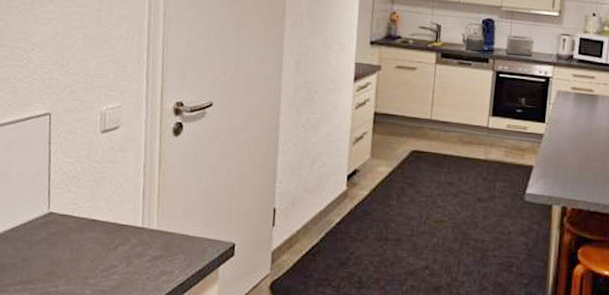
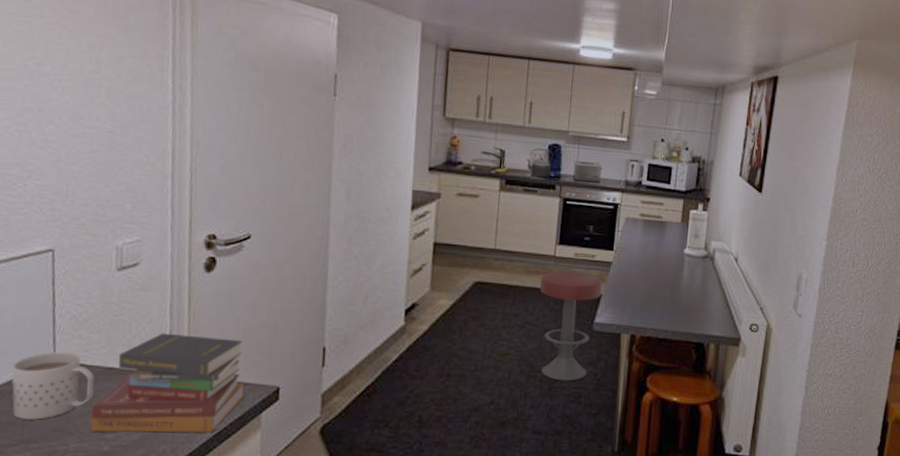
mug: none [14,203,81,264] -> present [11,351,95,420]
books: none [76,190,206,283] -> present [90,332,245,433]
bar stool: none [473,141,534,251] -> present [540,271,602,382]

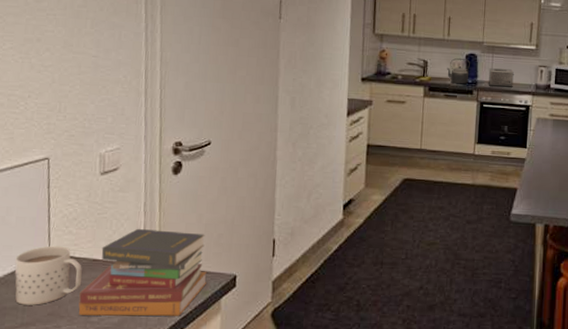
bar stool: present [540,271,602,382] -> none [461,167,517,268]

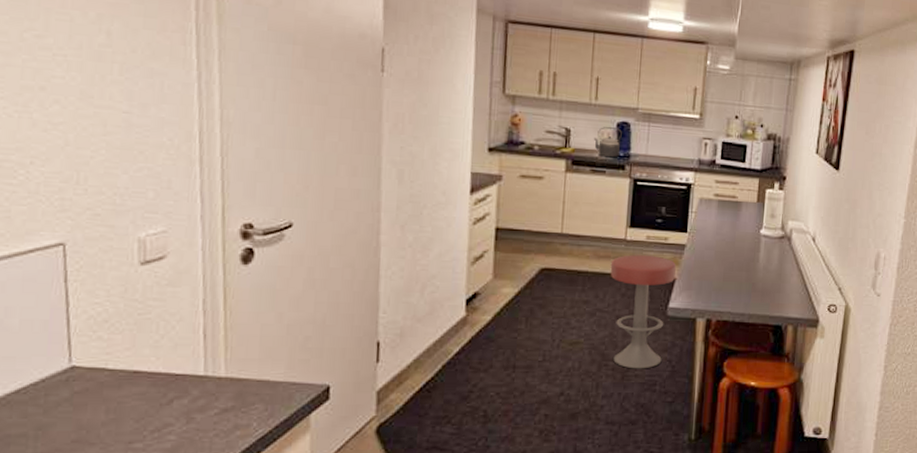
mug: present [15,246,82,305] -> none [20,355,119,431]
books: present [78,228,207,316] -> none [115,331,291,441]
bar stool: none [461,167,517,268] -> present [610,255,676,369]
toaster: present [488,68,515,88] -> none [643,139,675,164]

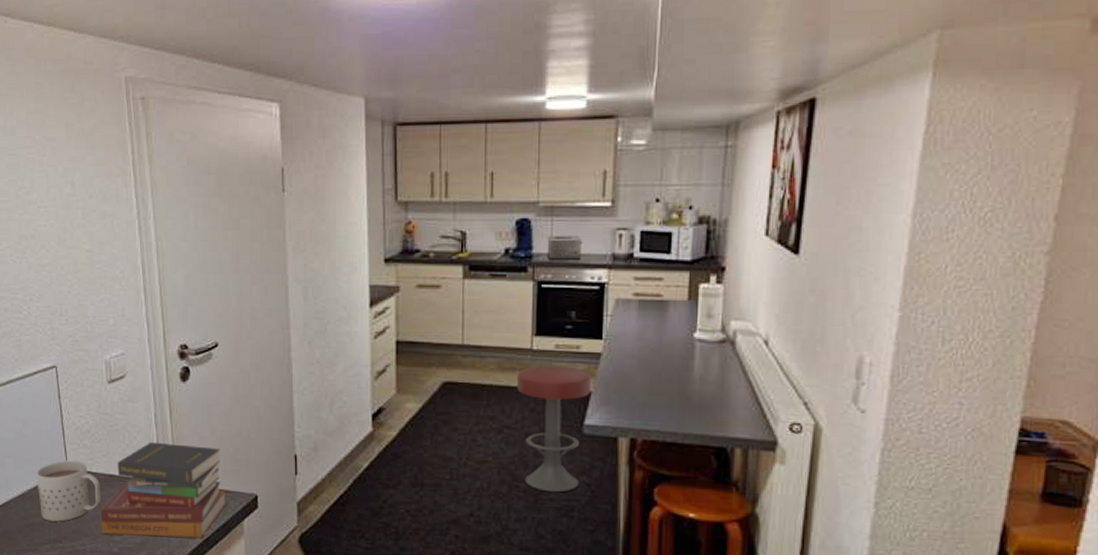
mug: none [20,355,119,431] -> present [36,460,102,522]
books: none [115,331,291,441] -> present [100,441,226,538]
kettle: present [593,127,622,158] -> none [491,226,522,260]
toaster: none [643,139,675,164] -> present [547,236,583,261]

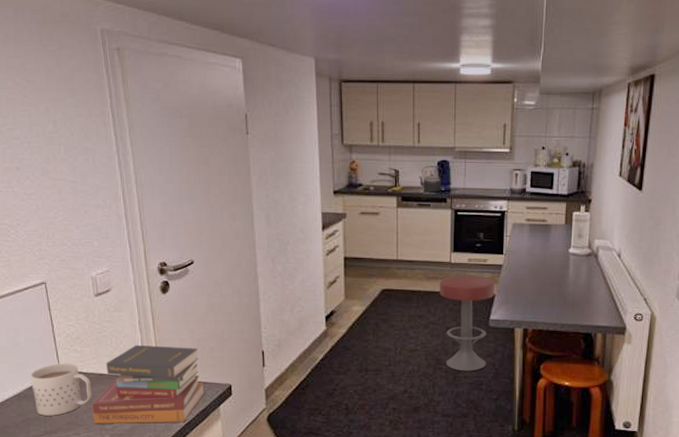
kettle: none [491,226,522,260] -> present [418,166,442,193]
toaster: present [547,236,583,261] -> none [461,174,489,194]

